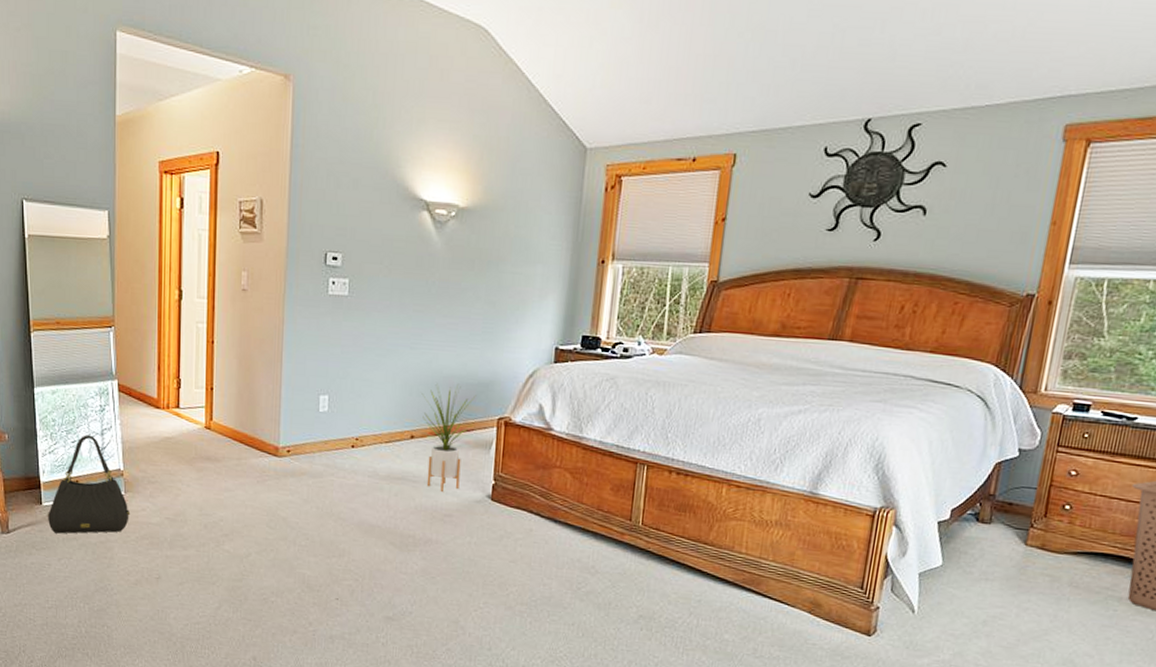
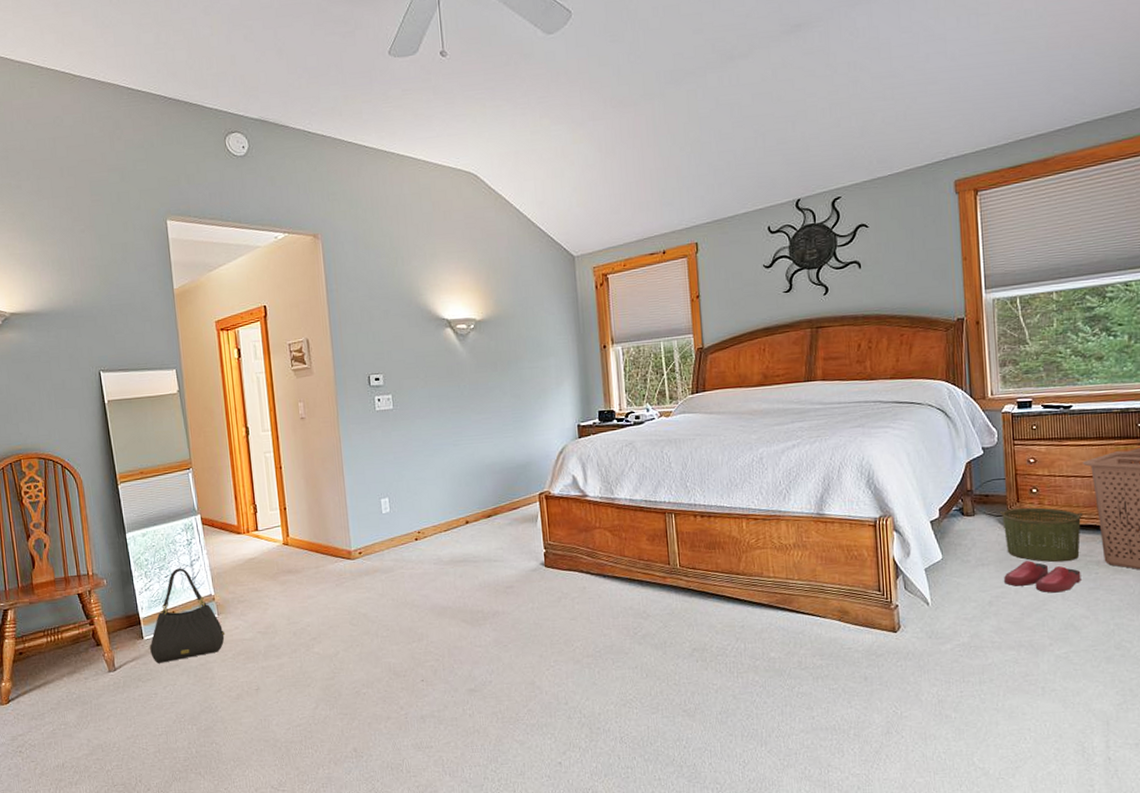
house plant: present [421,383,477,491] -> none [469,470,517,566]
slippers: none [1006,583,1097,624] -> present [1004,560,1081,593]
basket: none [1018,523,1118,592] -> present [999,507,1083,562]

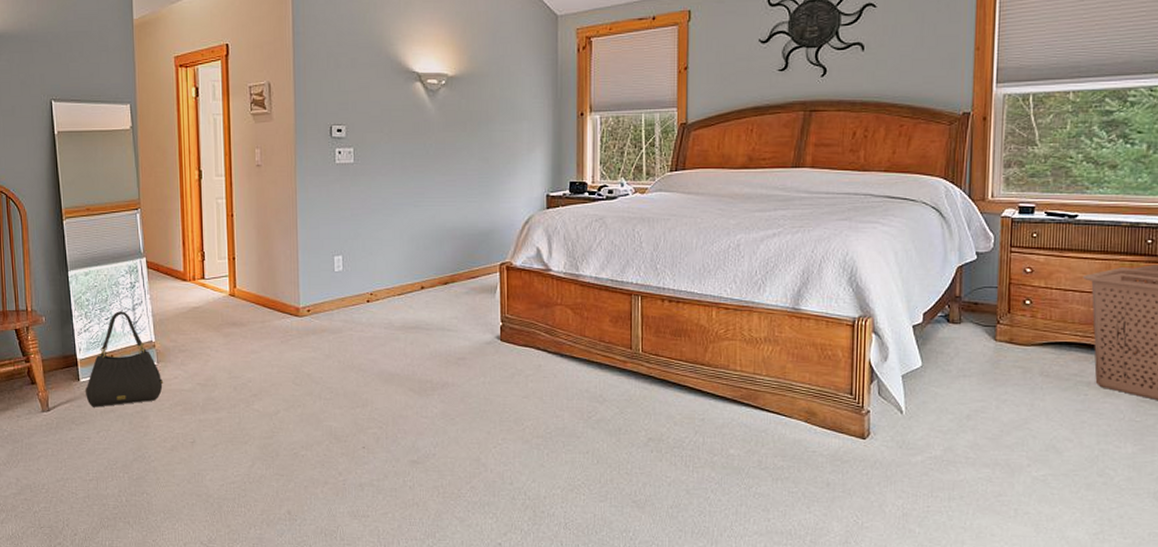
basket: present [999,507,1083,562] -> none [987,319,1078,380]
slippers: present [1004,560,1081,593] -> none [986,375,1069,412]

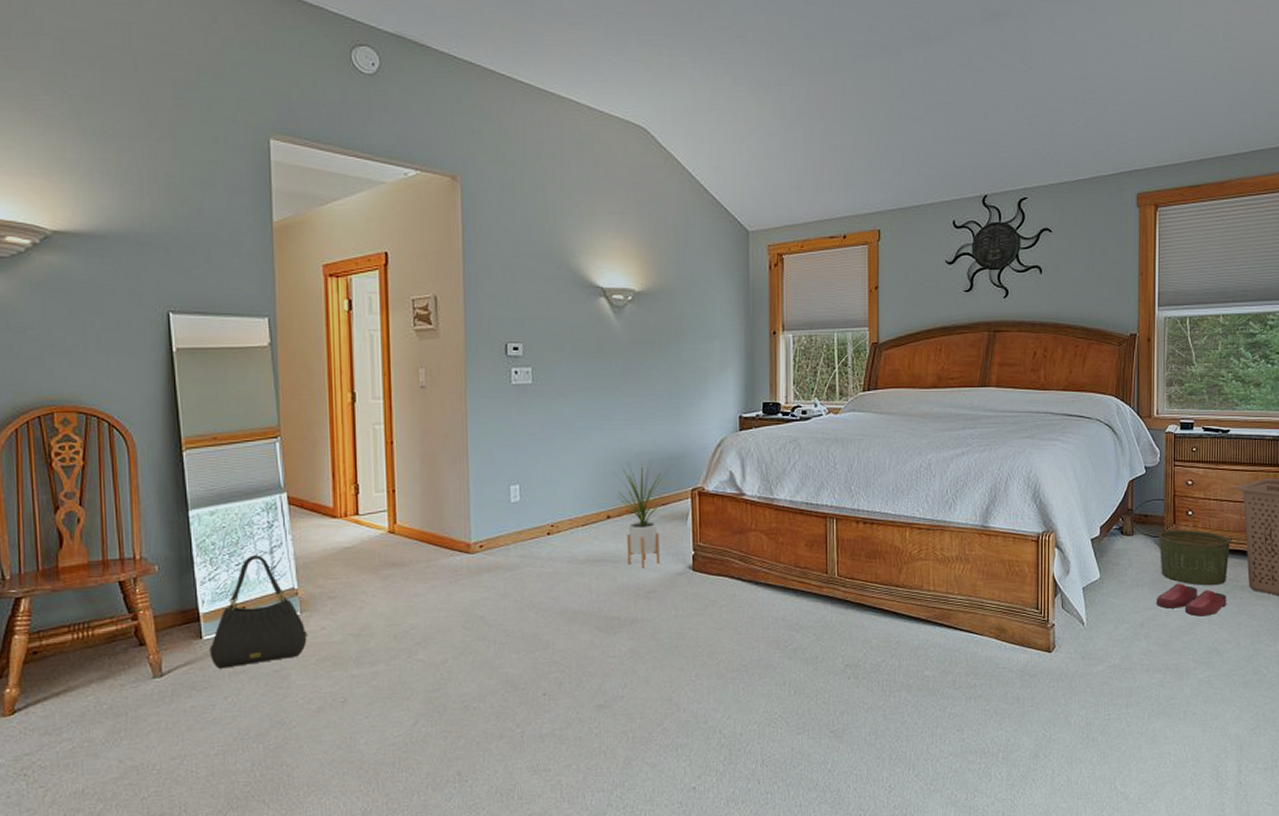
house plant: none [428,236,478,336] -> present [614,461,668,568]
slippers: none [986,375,1069,412] -> present [1156,583,1227,617]
basket: none [987,319,1078,380] -> present [1156,529,1233,586]

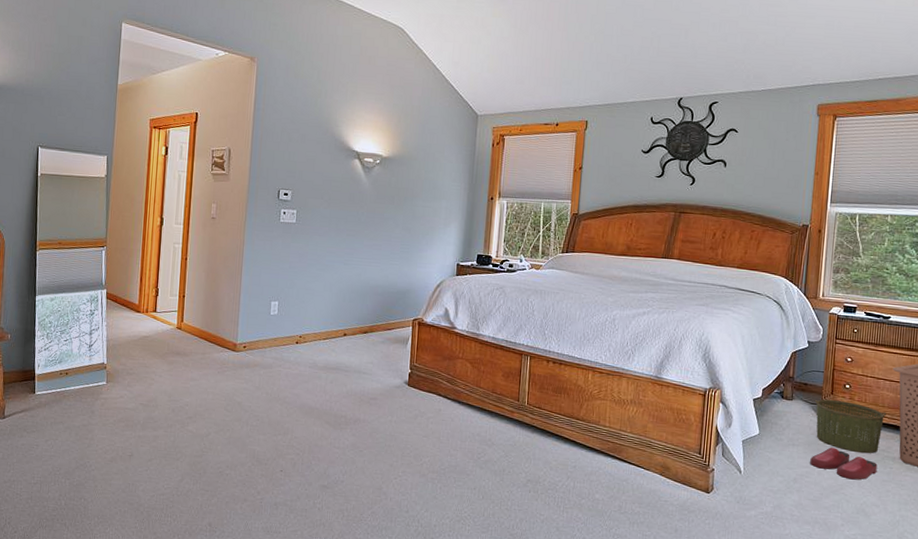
handbag: present [208,555,309,669] -> none [38,334,111,418]
house plant: present [614,461,668,568] -> none [352,291,396,379]

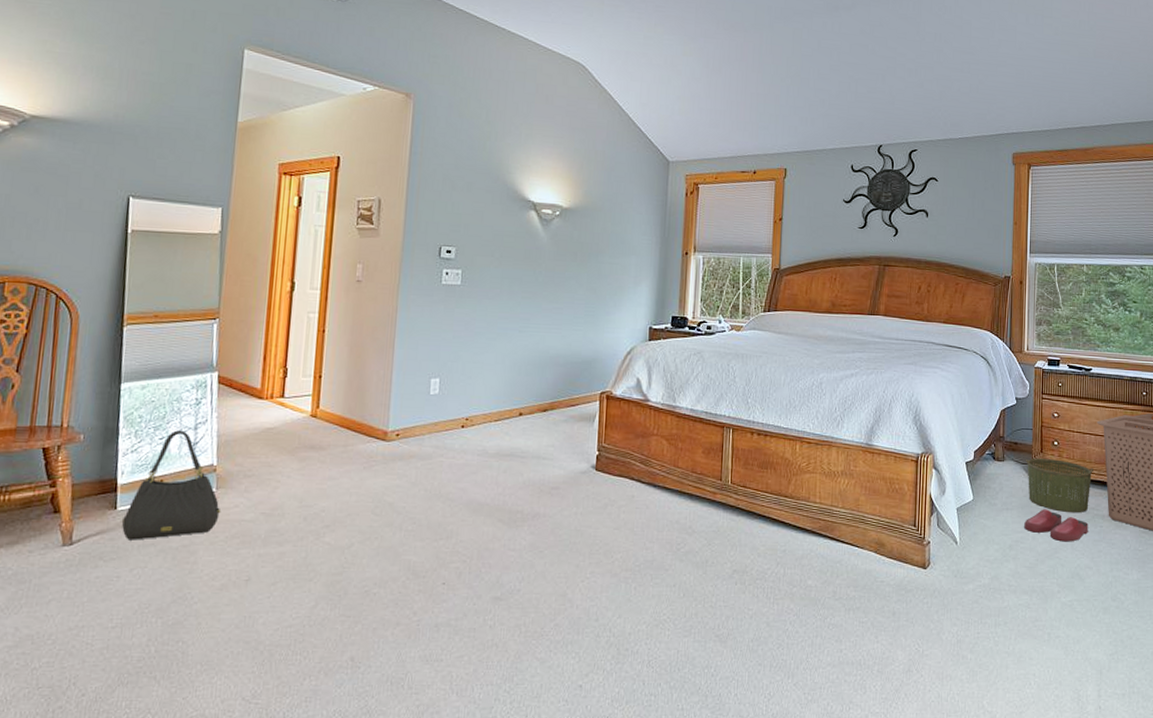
handbag: none [38,334,111,418] -> present [121,430,221,540]

